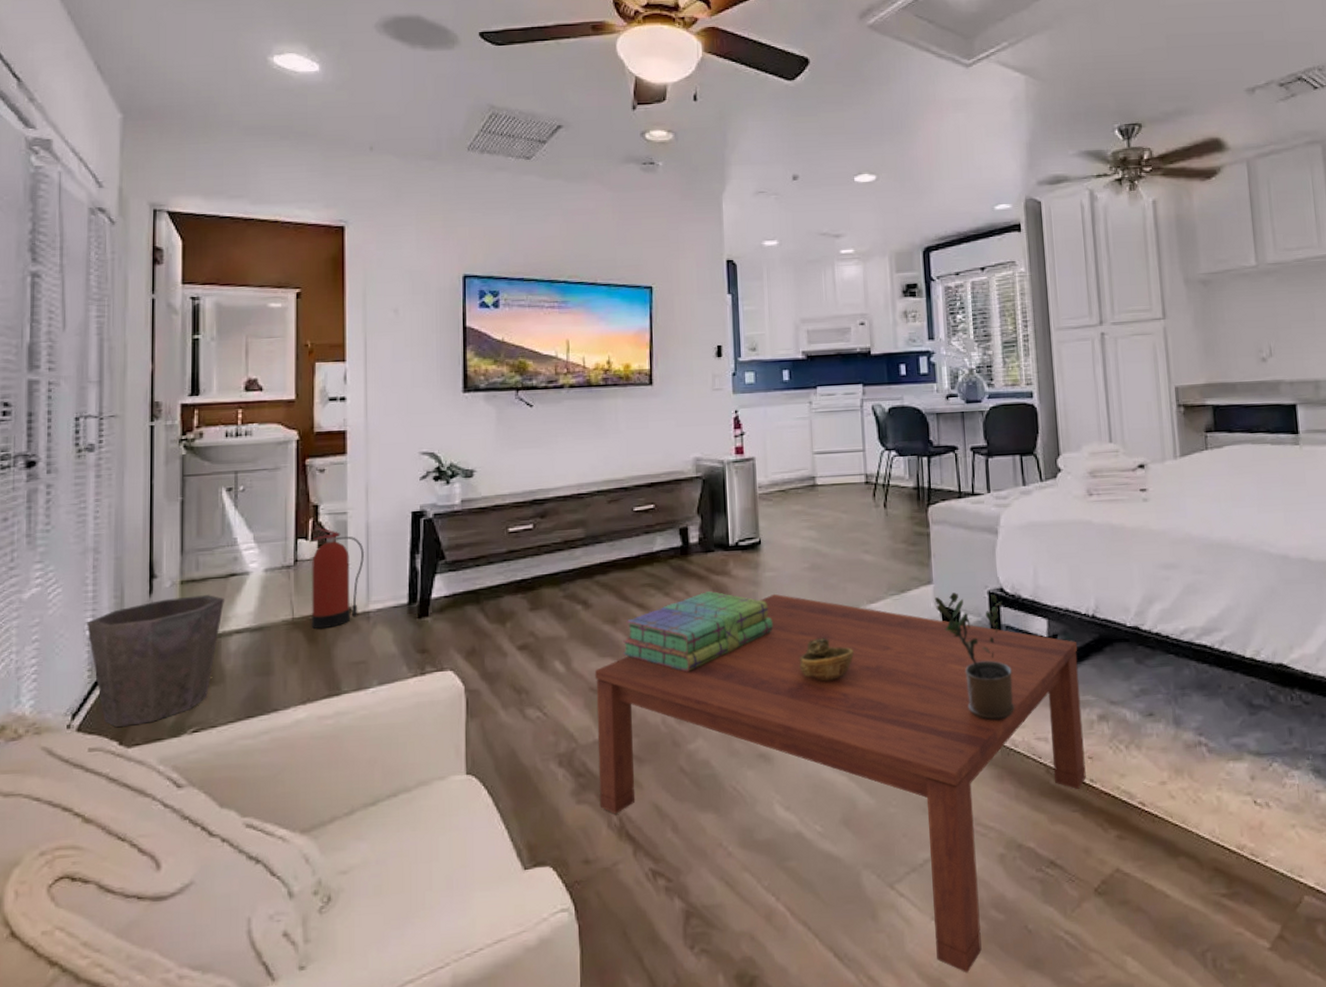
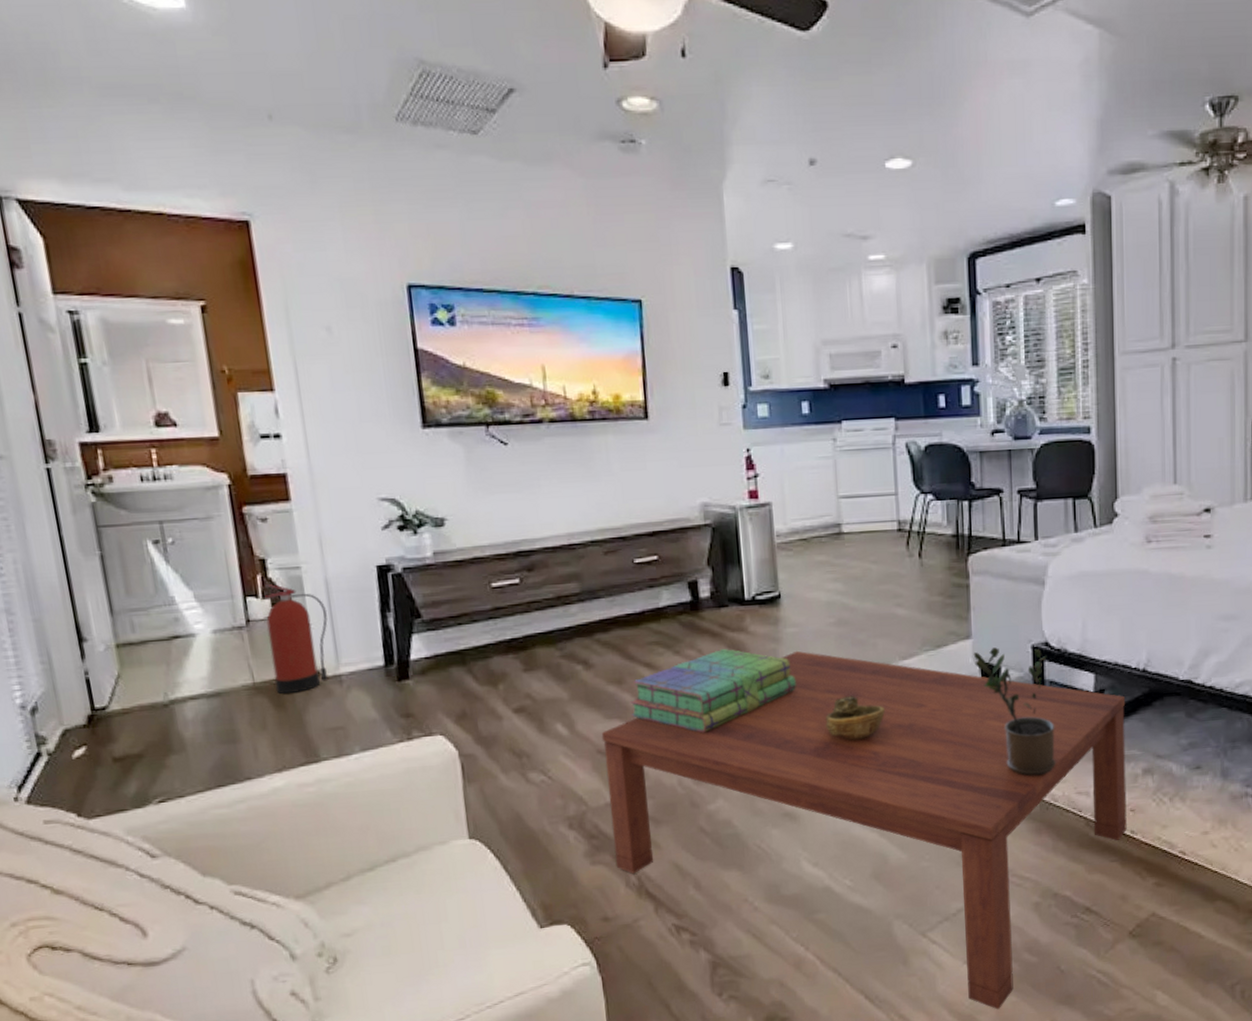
waste bin: present [87,595,224,727] -> none [14,659,172,799]

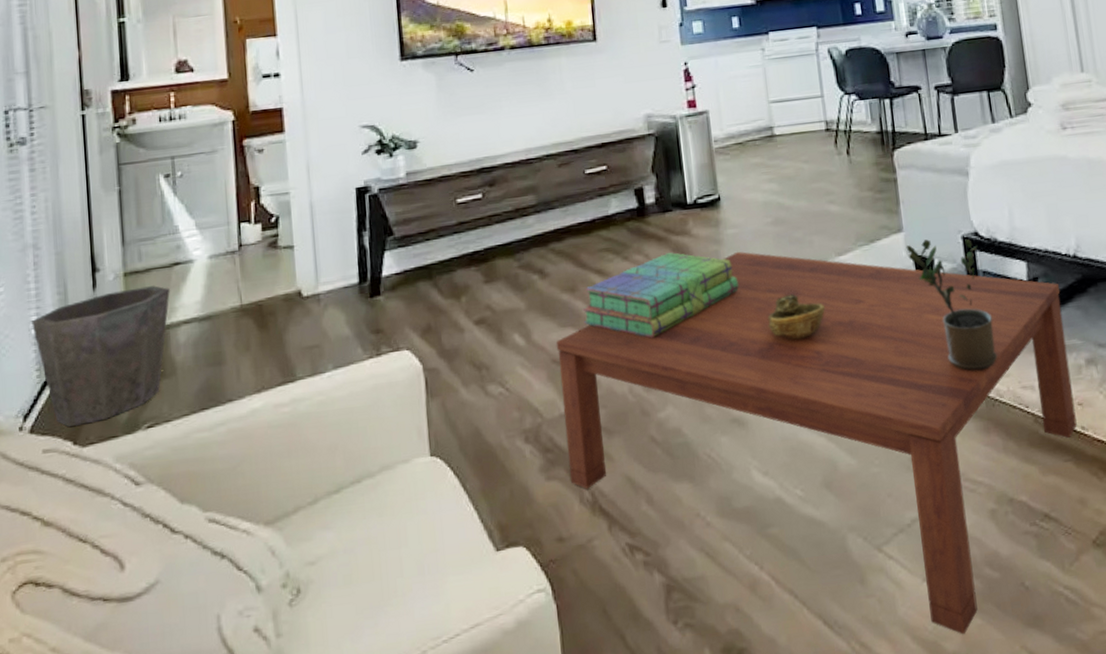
waste bin: none [14,659,172,799] -> present [32,286,170,427]
fire extinguisher: present [264,584,328,694] -> none [256,210,311,315]

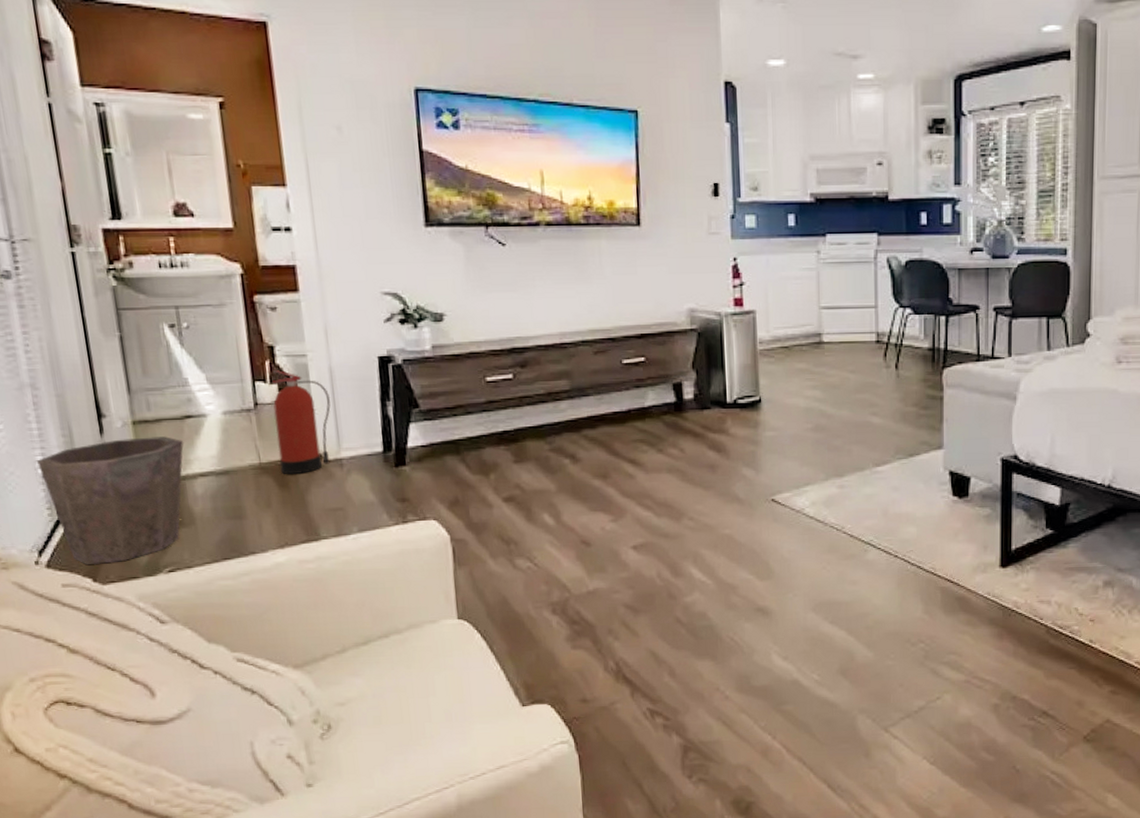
fire extinguisher: none [256,210,311,315] -> present [272,370,331,475]
coffee table: present [556,251,1077,635] -> none [585,453,1090,804]
stack of books: present [582,252,739,338] -> none [614,448,773,528]
decorative bowl: present [767,293,825,340] -> none [800,498,857,542]
potted plant: present [906,239,997,371] -> none [944,458,1020,584]

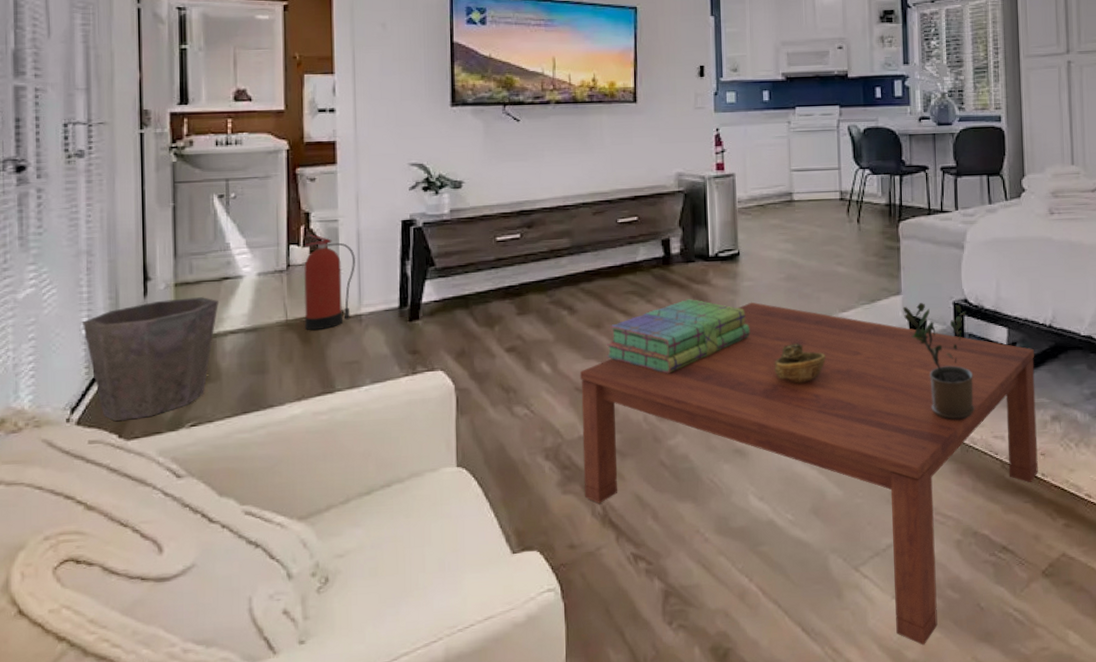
coffee table: none [585,453,1090,804] -> present [579,302,1038,646]
stack of books: none [614,448,773,528] -> present [606,298,750,373]
decorative bowl: none [800,498,857,542] -> present [774,342,826,384]
potted plant: none [944,458,1020,584] -> present [902,303,974,421]

